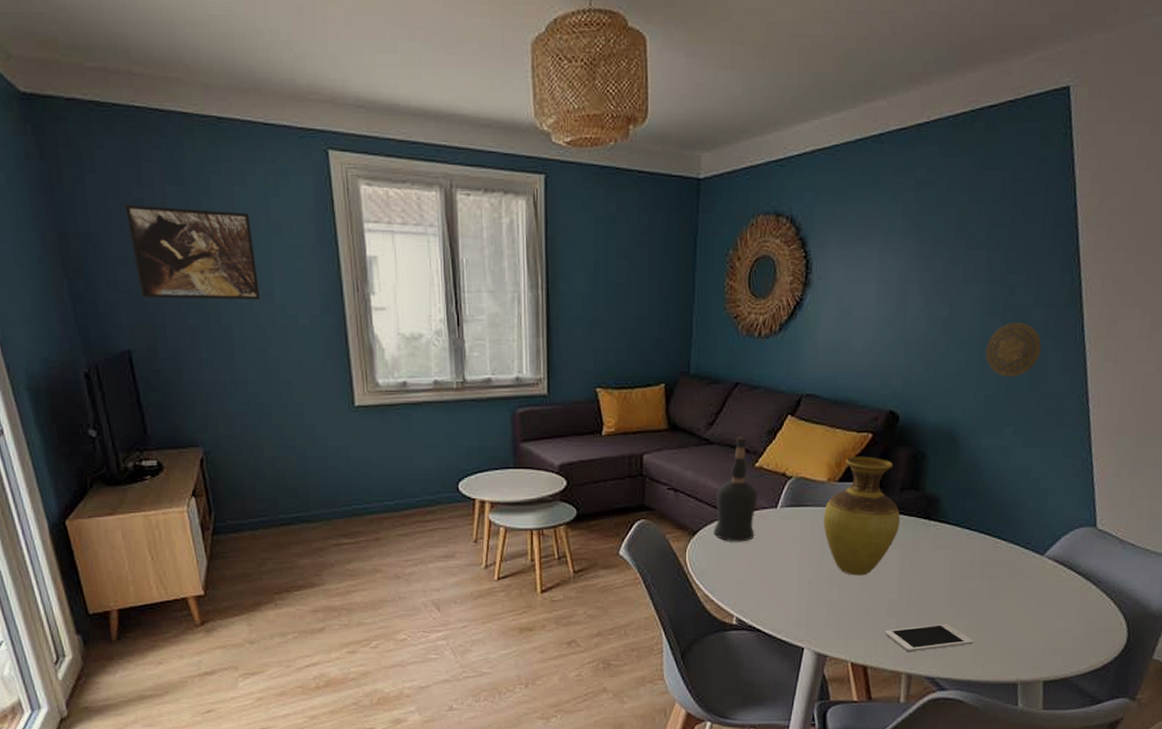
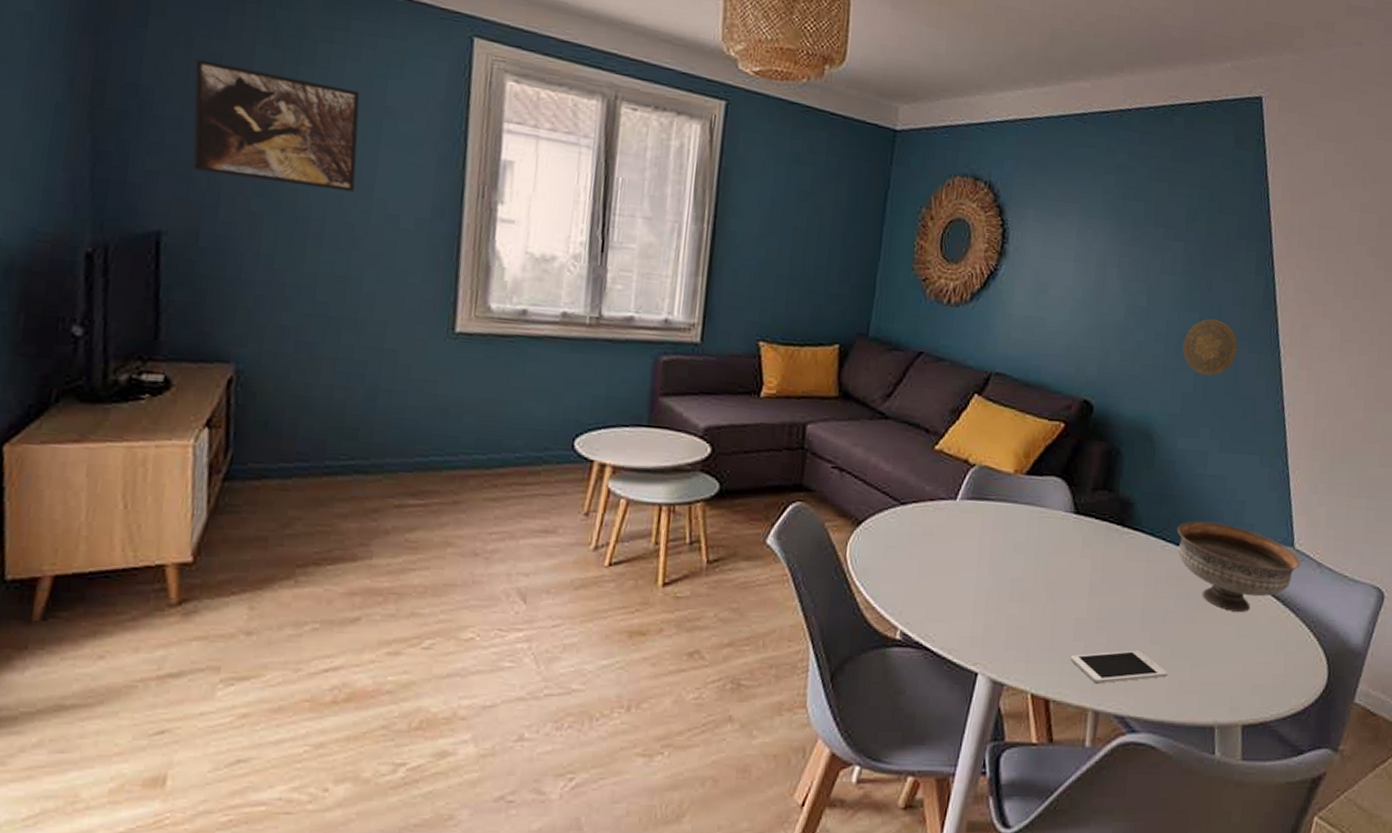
liquor bottle: present [714,437,758,542] -> none [882,414,936,538]
vase: present [823,456,901,576] -> none [1007,446,1092,587]
bowl: none [981,510,1103,587] -> present [1177,521,1301,612]

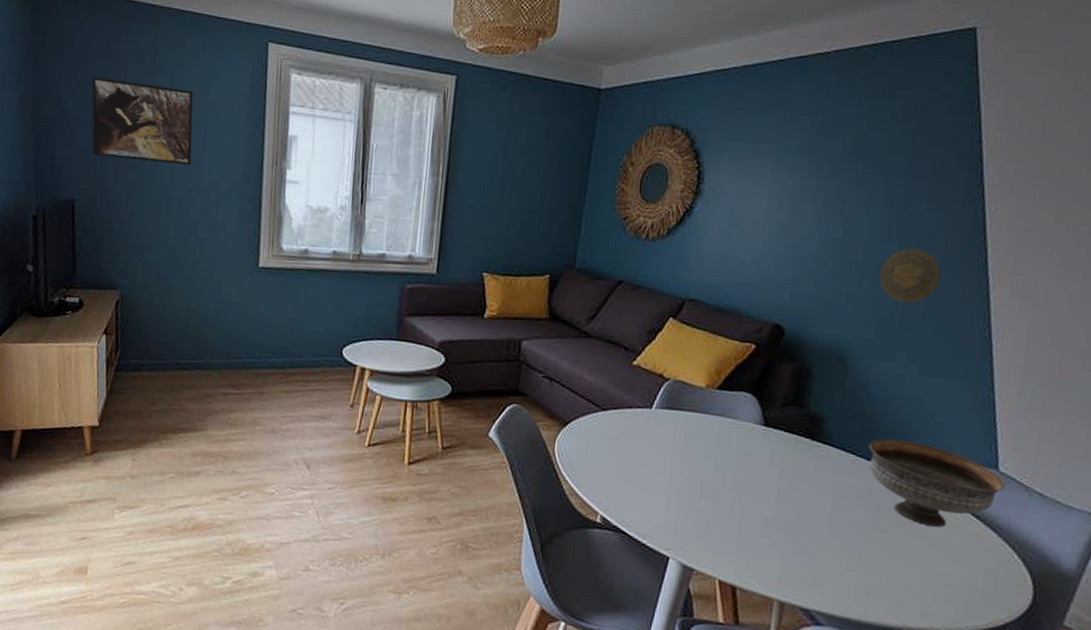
cell phone: present [1070,650,1169,684] -> none [757,550,856,580]

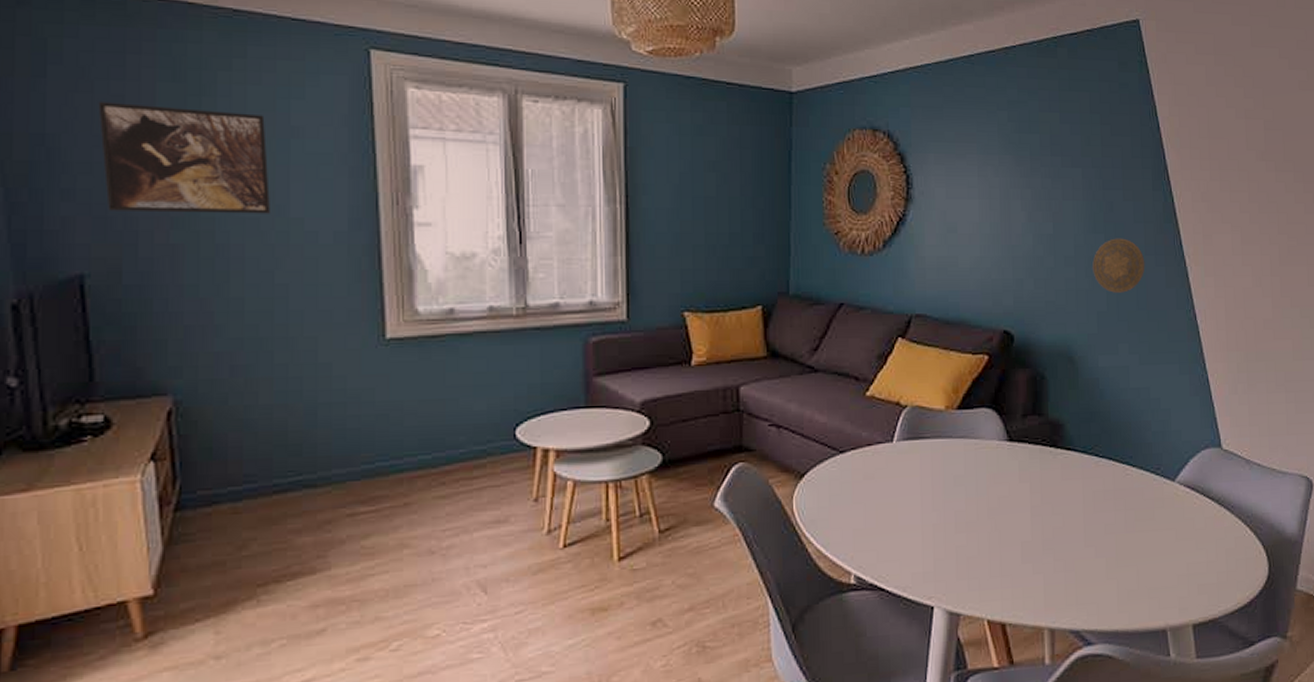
bowl: present [868,438,1006,527] -> none [1108,433,1230,517]

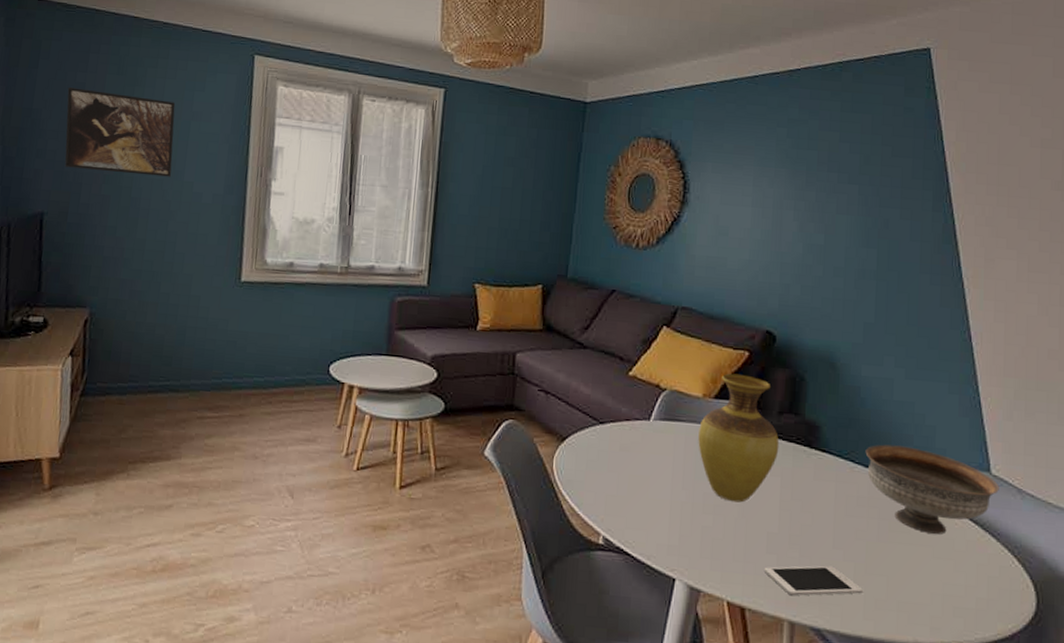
vase: none [944,380,1026,516] -> present [698,373,780,503]
cell phone: none [1021,565,1117,603] -> present [764,565,864,596]
decorative plate: present [1092,238,1145,293] -> none [862,254,919,307]
bowl: none [1108,433,1230,517] -> present [865,444,999,535]

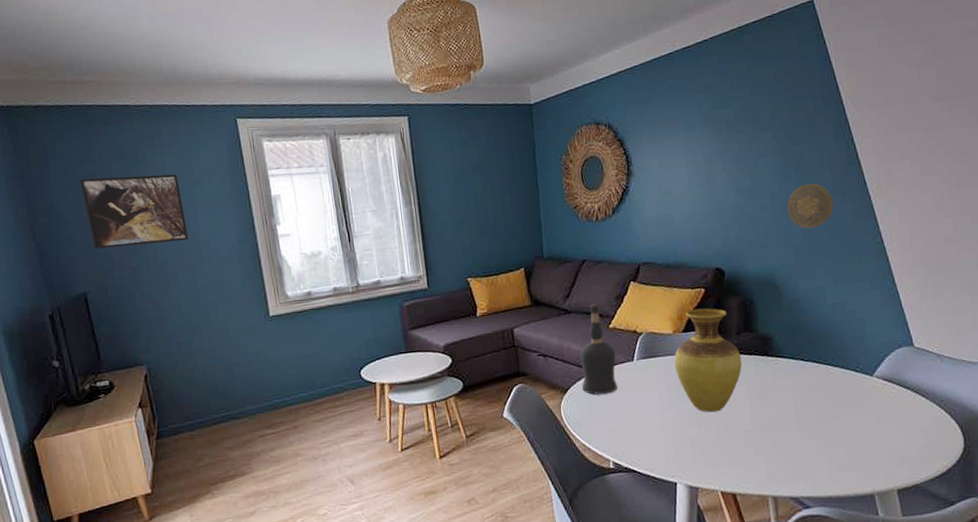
liquor bottle: none [583,344,630,453] -> present [579,304,618,395]
cell phone: present [764,565,864,596] -> none [746,446,828,477]
decorative plate: none [862,254,919,307] -> present [787,183,834,229]
bowl: present [865,444,999,535] -> none [811,339,923,405]

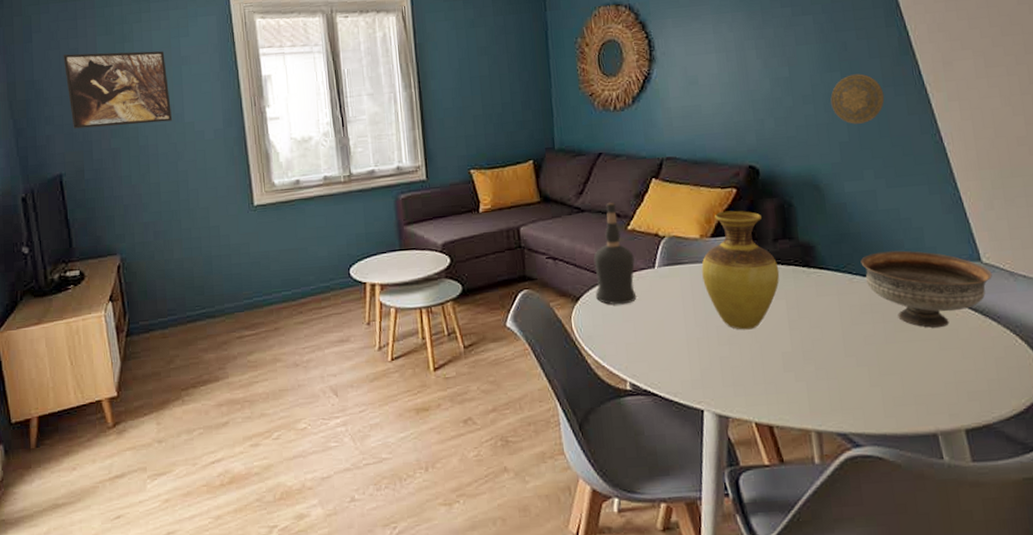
bowl: none [811,339,923,405] -> present [860,250,992,328]

